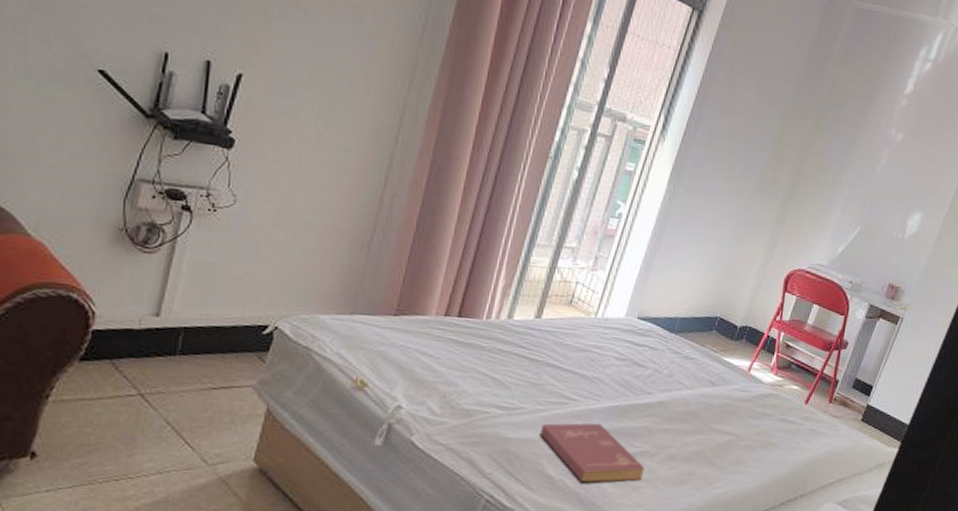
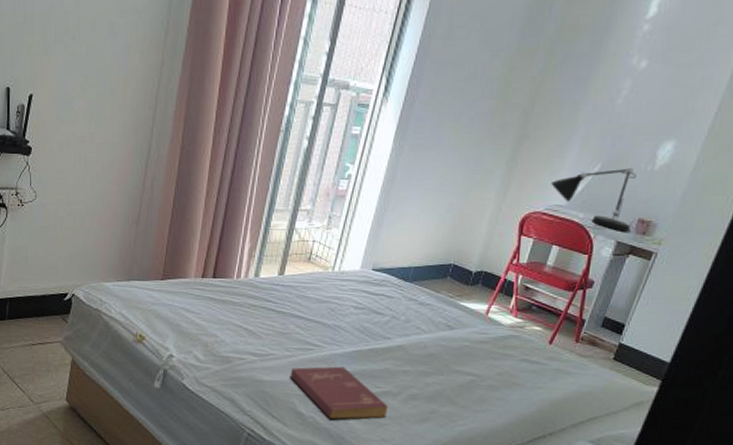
desk lamp: none [815,233,889,297] -> present [551,166,636,233]

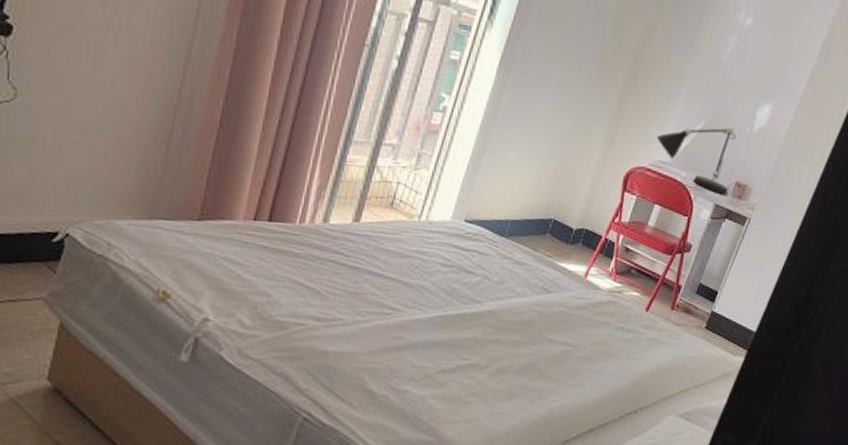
book: present [290,366,388,422] -> none [360,334,474,401]

